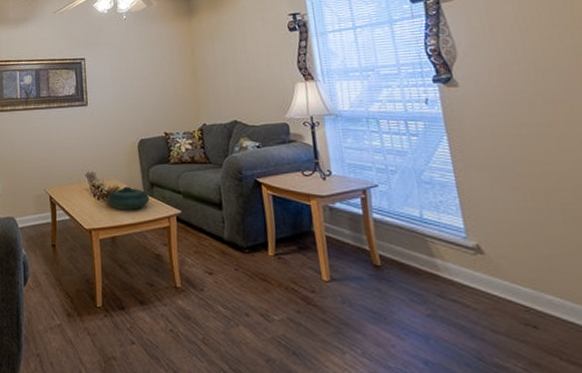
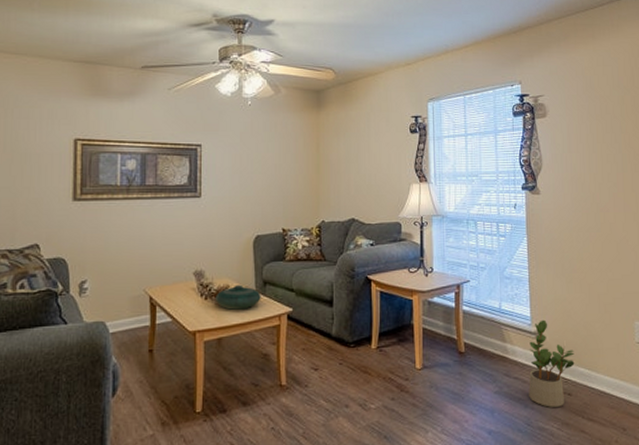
potted plant: none [467,233,538,341] -> present [529,319,575,407]

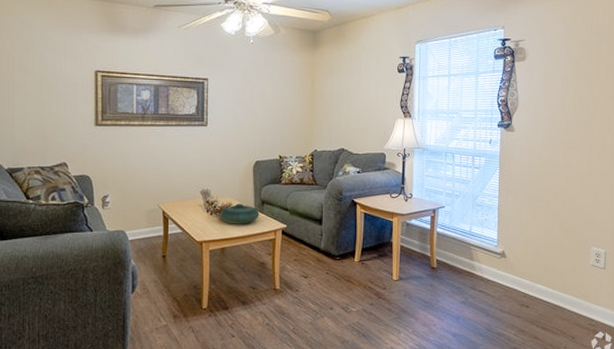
potted plant: present [529,319,575,407] -> none [491,242,534,317]

